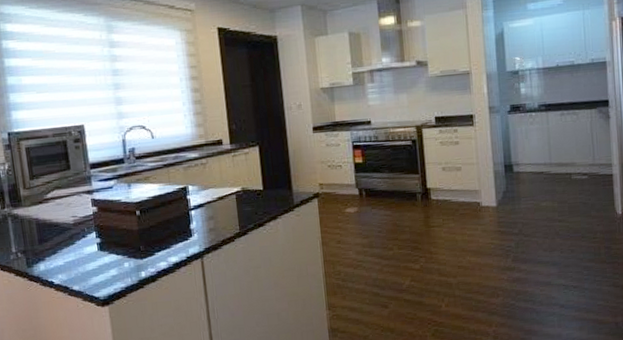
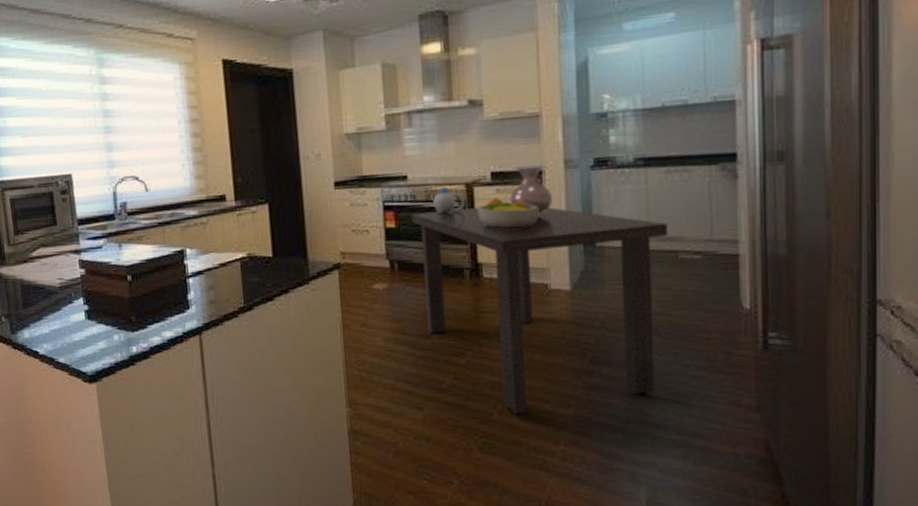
dining table: none [375,143,564,305] -> present [411,207,668,413]
pitcher: none [391,128,417,150] -> present [433,186,466,214]
fruit bowl: none [425,137,472,161] -> present [477,197,539,229]
vase: none [450,111,482,150] -> present [510,165,553,216]

